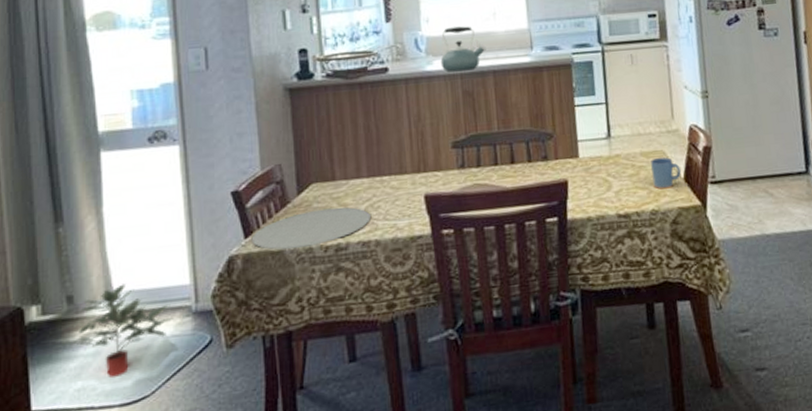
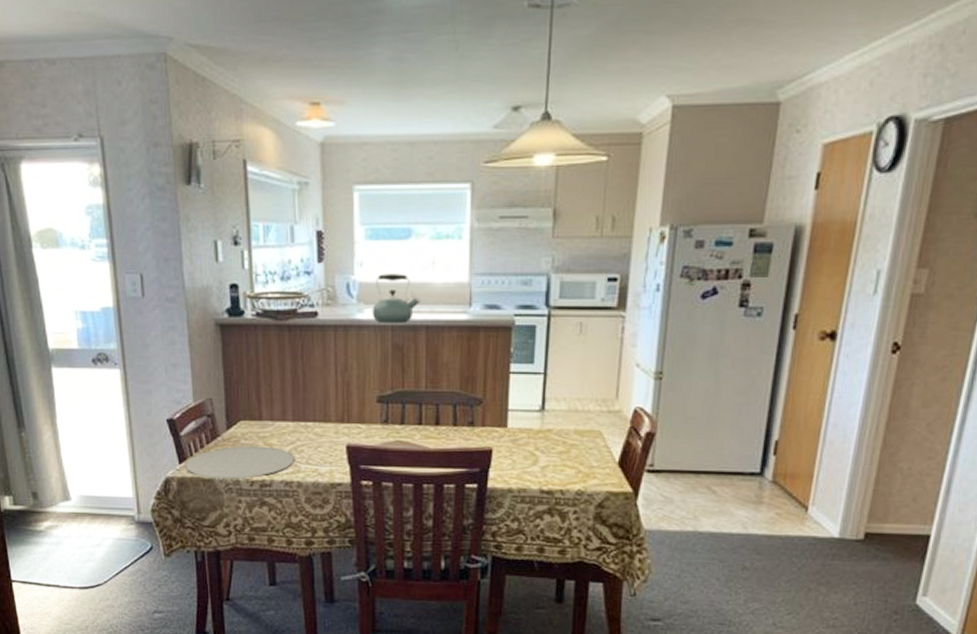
potted plant: present [77,284,174,379] -> none [42,488,120,566]
mug: present [651,157,681,190] -> none [583,437,616,471]

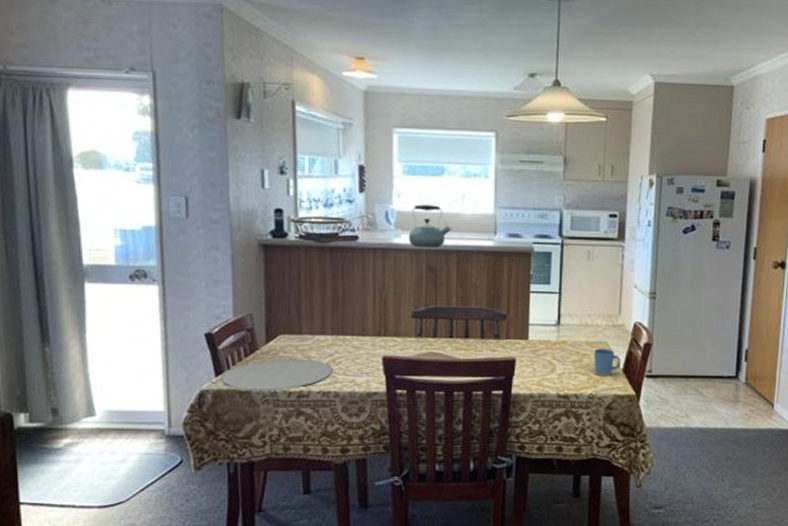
mug: none [583,437,616,471] -> present [594,348,621,377]

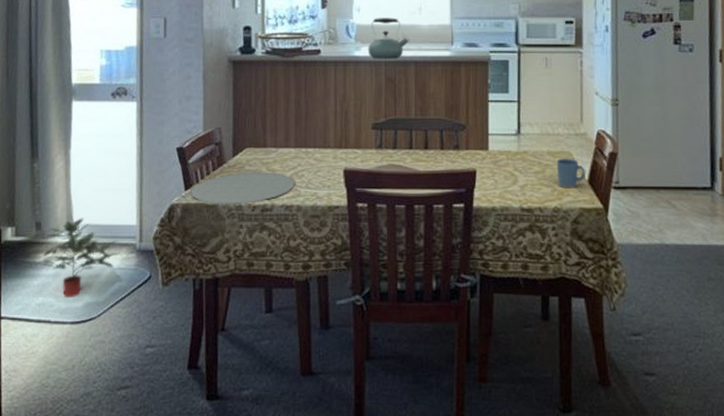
potted plant: none [61,404,148,484] -> present [41,218,121,299]

